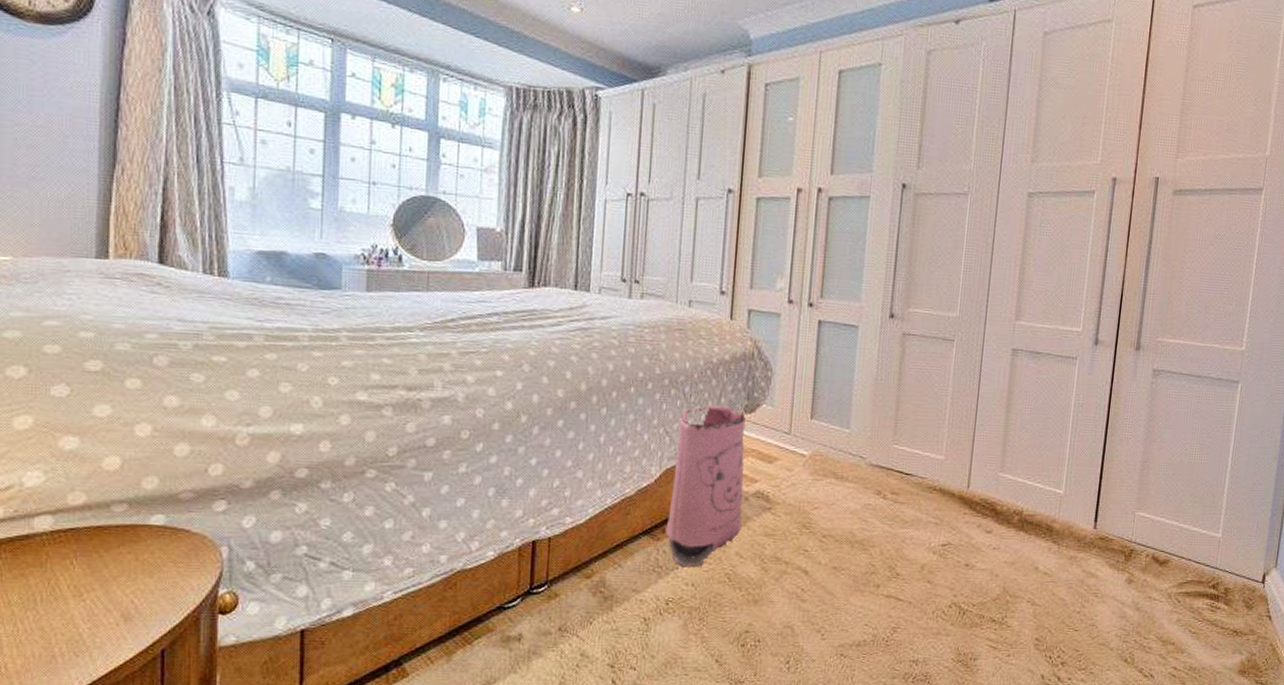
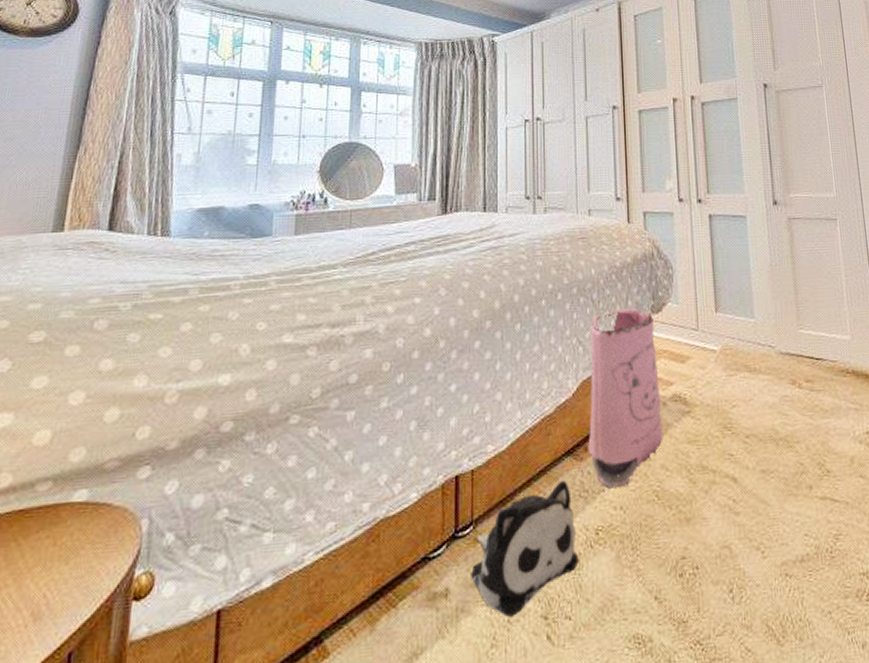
plush toy: none [543,555,648,662] -> present [471,480,579,617]

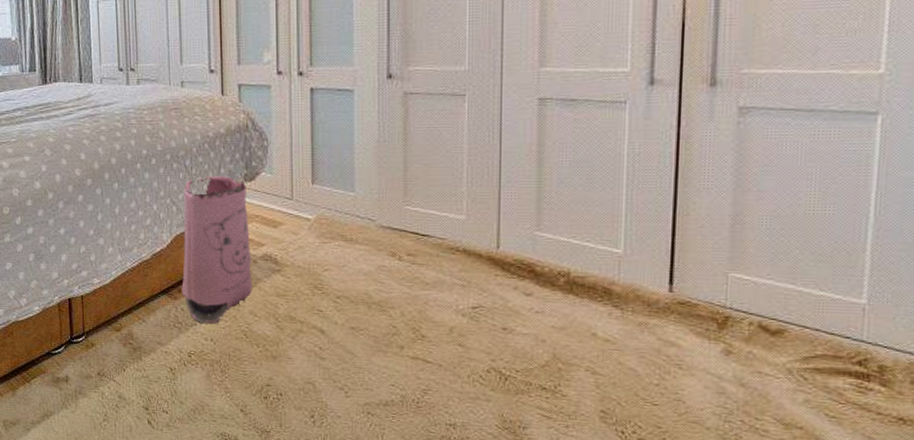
plush toy: present [471,480,579,617] -> none [85,312,174,403]

